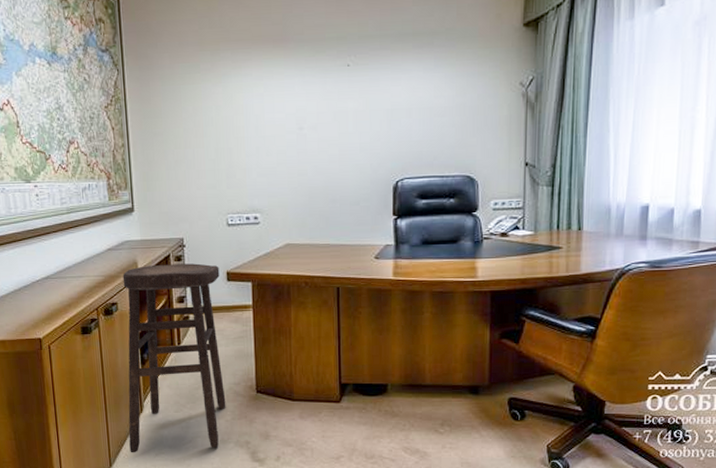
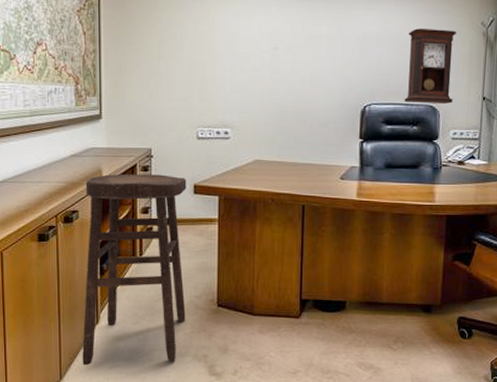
pendulum clock: none [439,93,494,174] -> present [404,28,457,105]

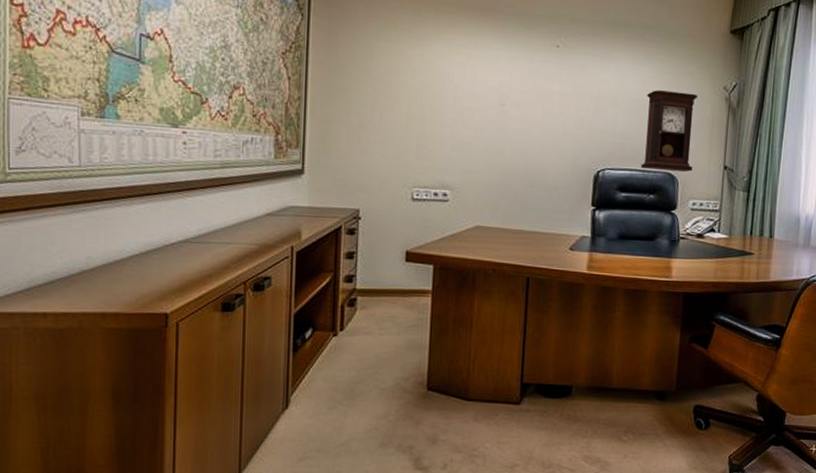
stool: present [82,173,187,366] -> none [267,236,398,458]

